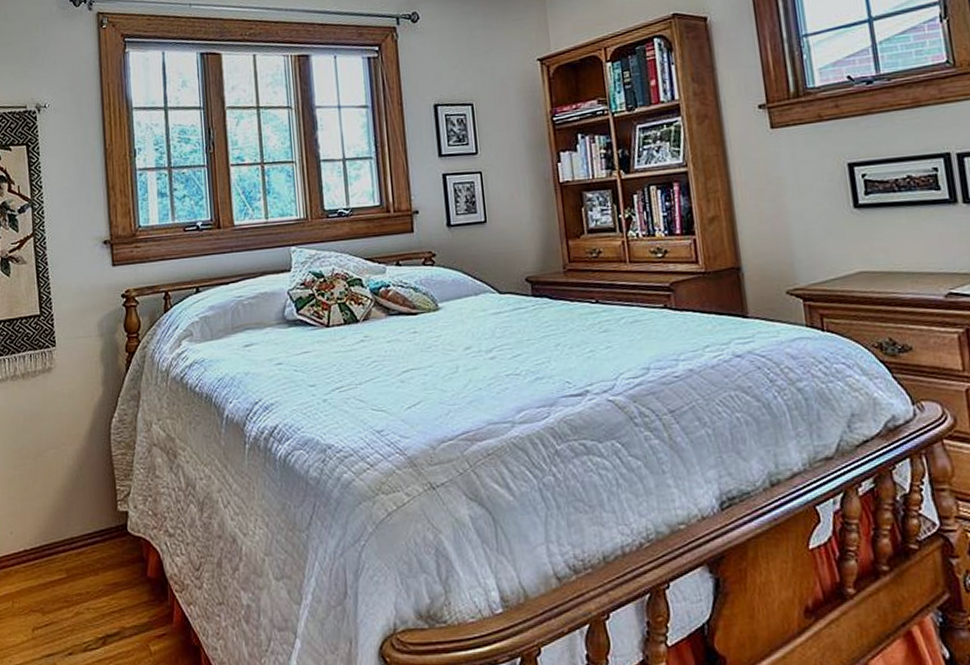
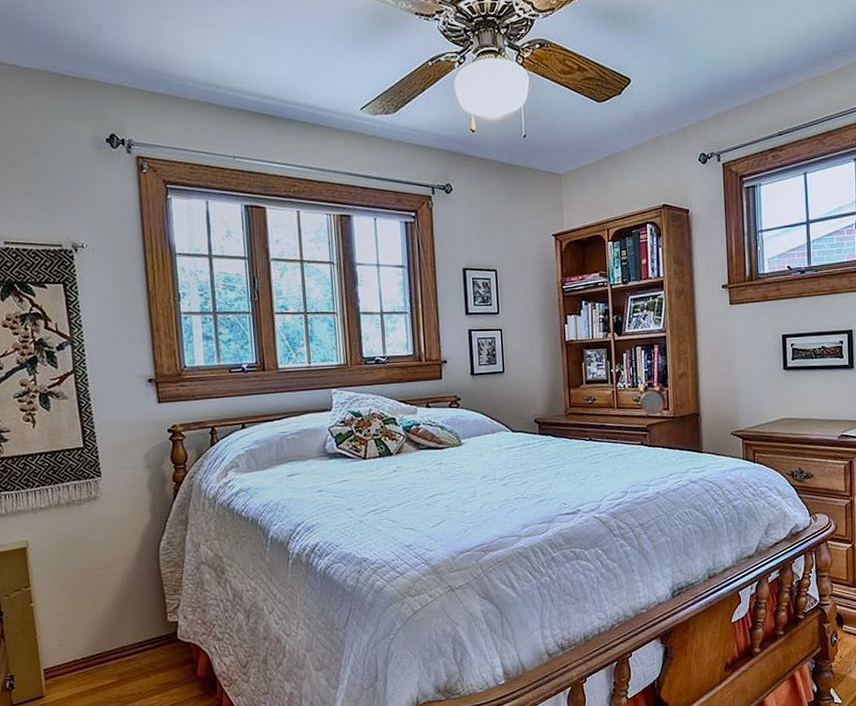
alarm clock: none [656,226,695,273] -> present [639,380,667,417]

